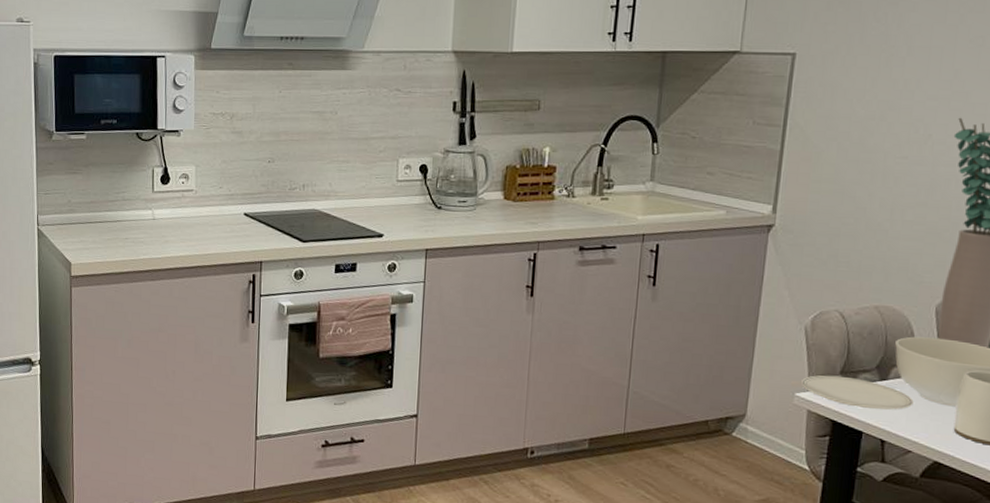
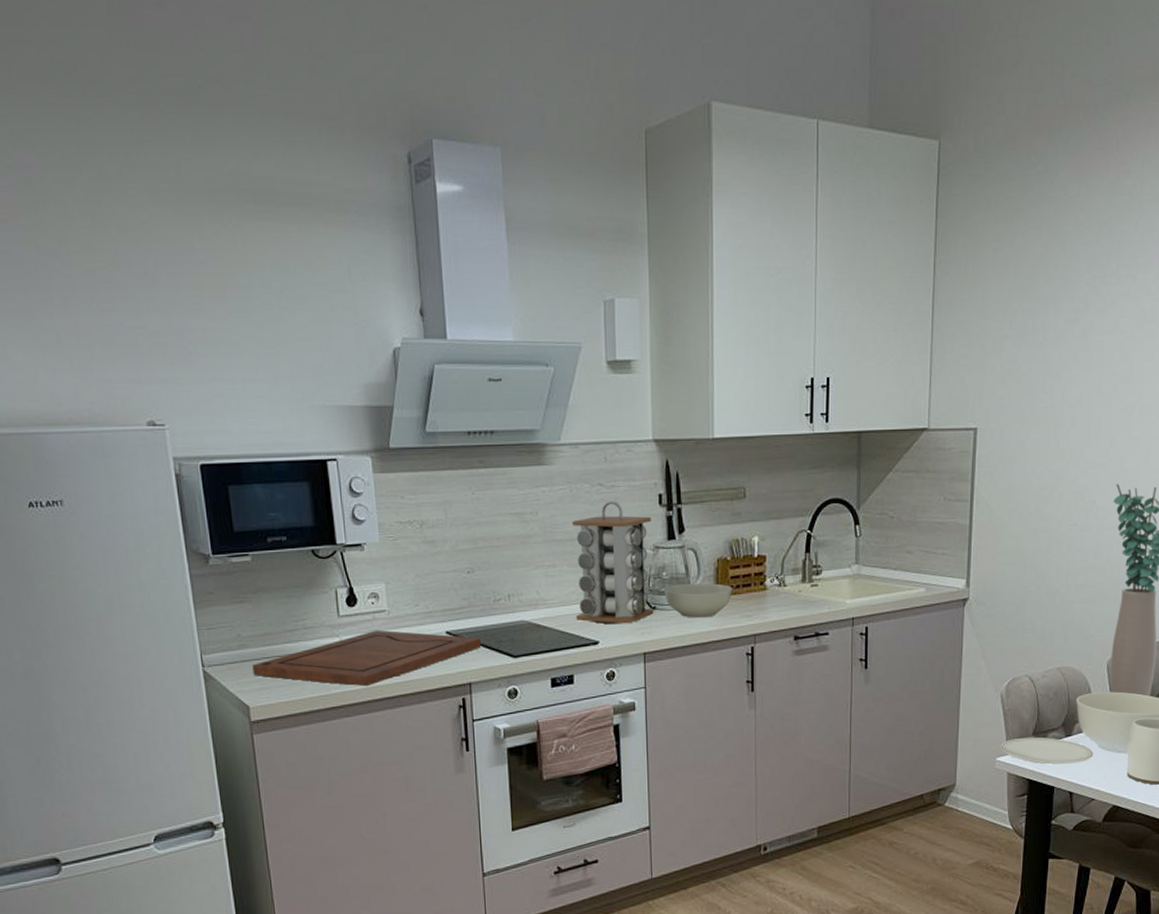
cutting board: none [77,206,274,256] -> present [252,630,481,687]
spice rack: none [364,105,445,221] -> present [571,501,653,625]
bowl: none [450,187,520,221] -> present [663,583,733,618]

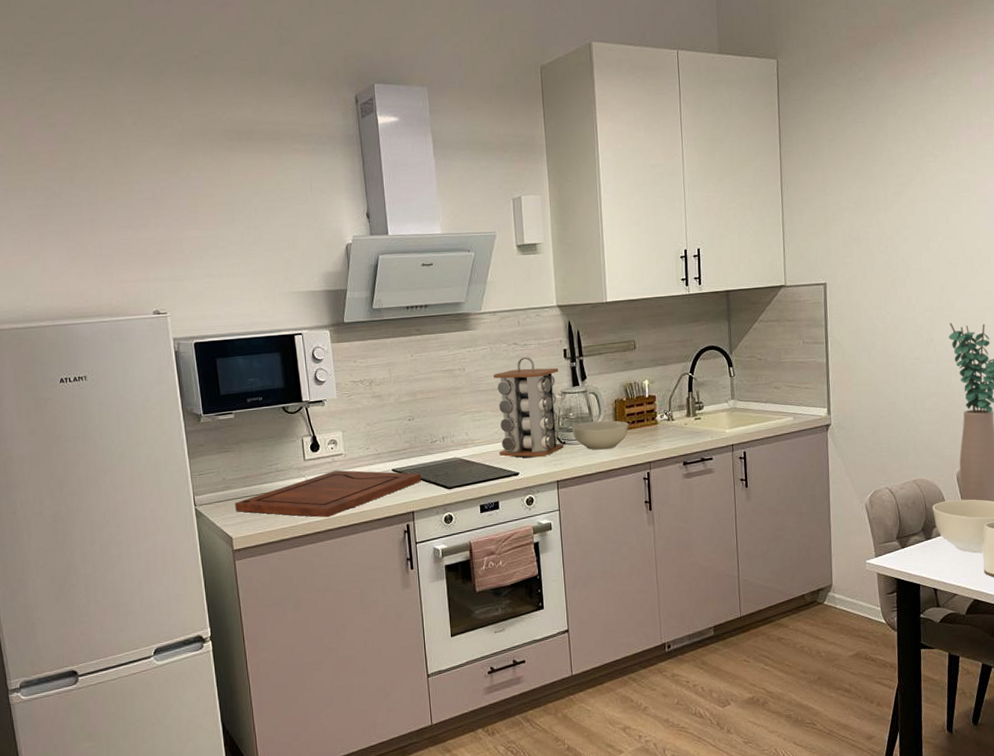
plate: present [1001,737,1094,765] -> none [869,541,953,565]

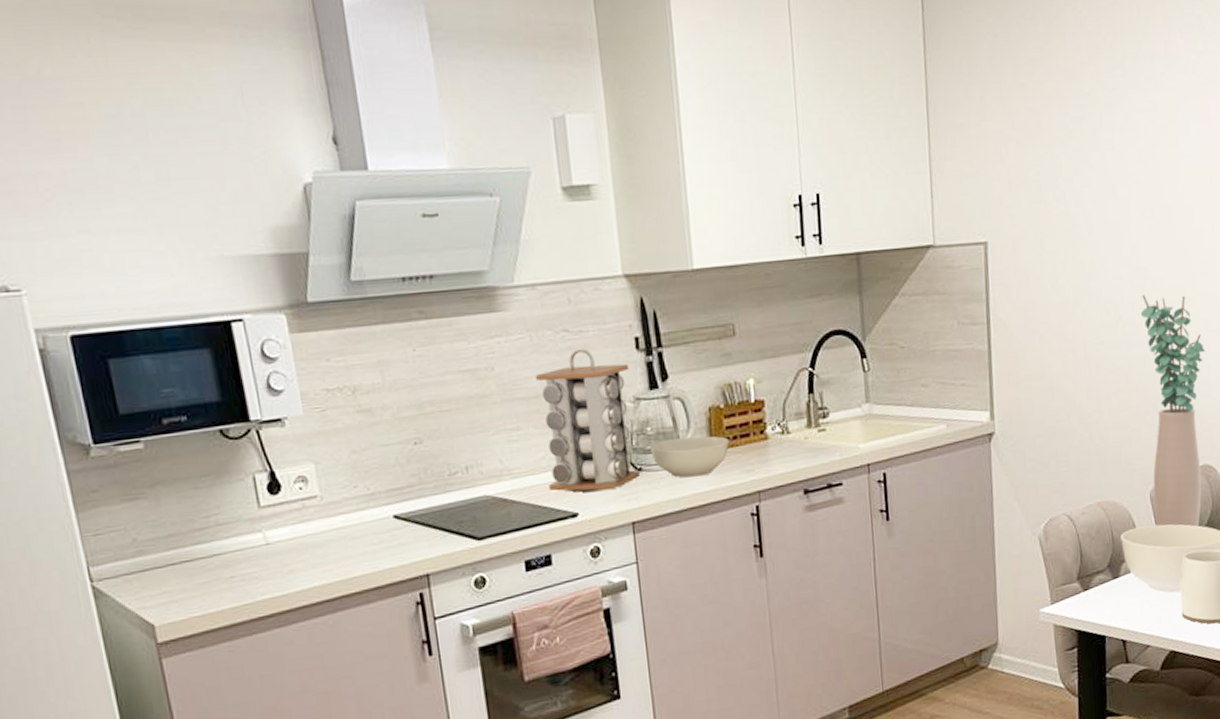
cutting board: present [235,470,421,518] -> none [154,519,437,590]

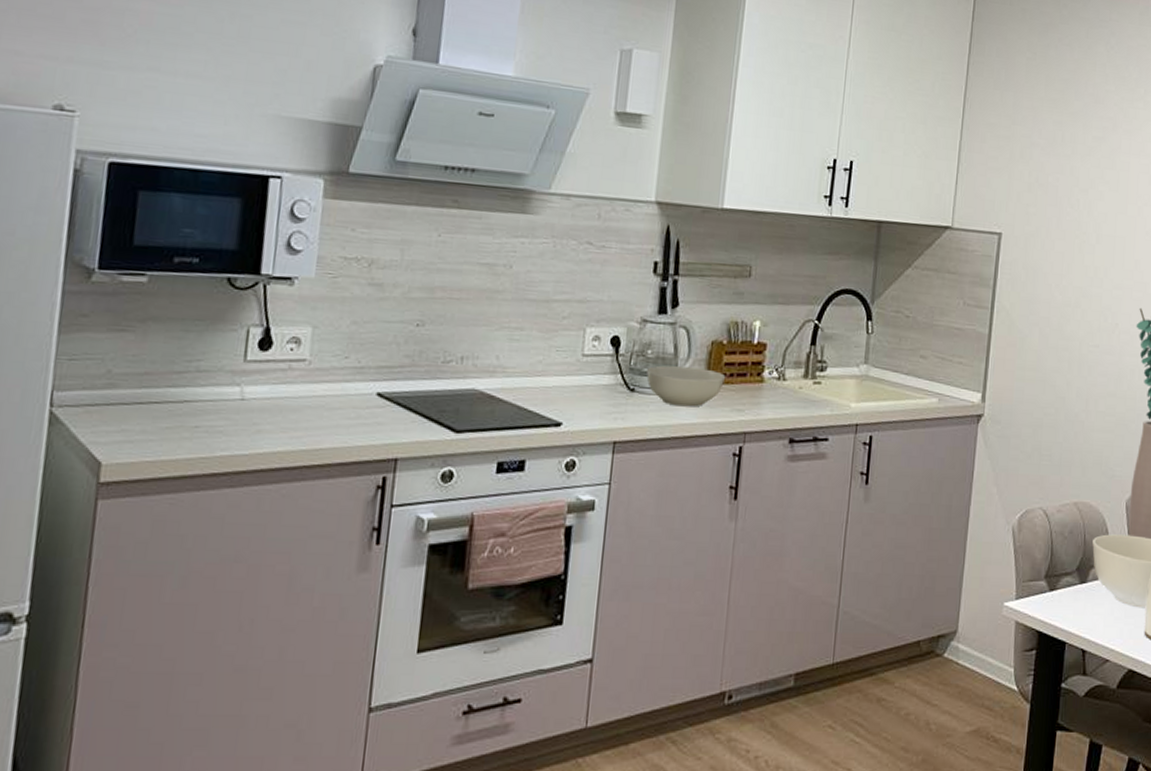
spice rack: present [534,348,640,493] -> none [539,262,644,406]

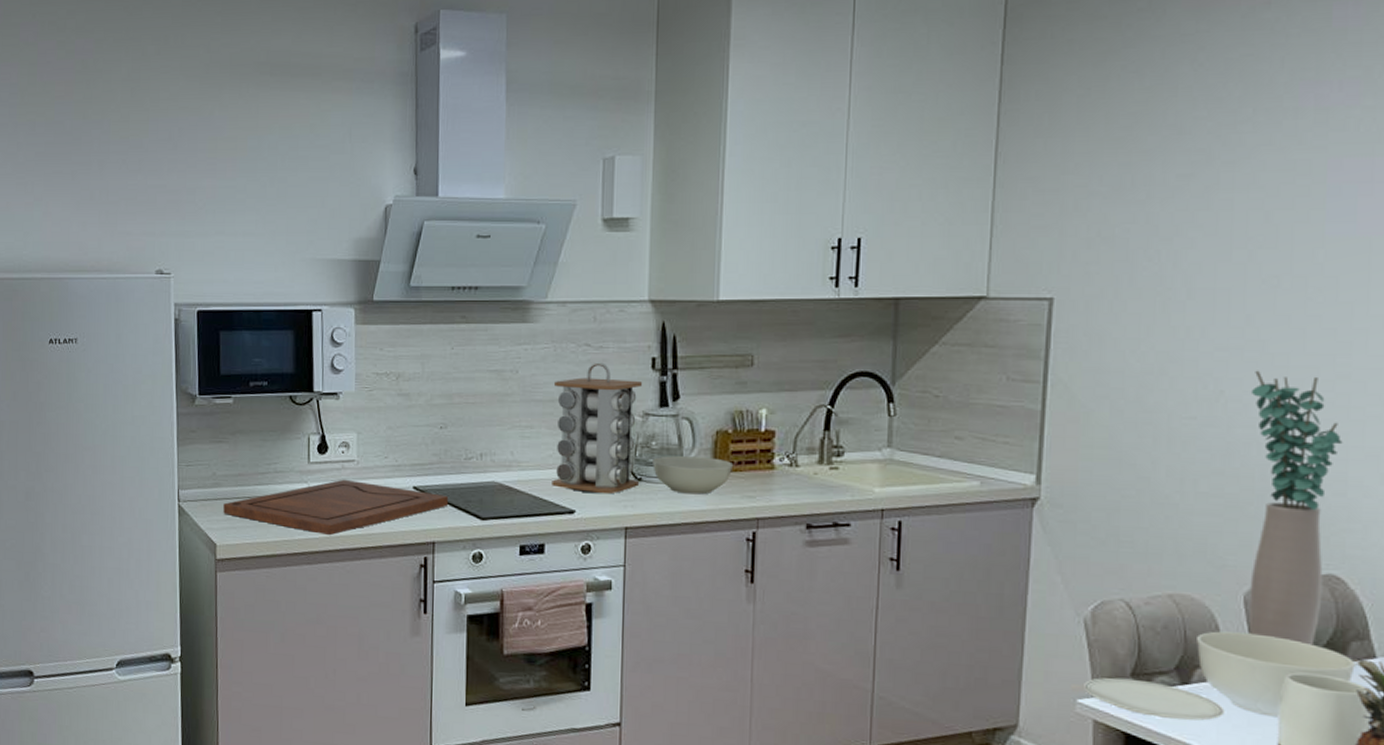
cutting board: none [116,382,418,452] -> present [223,479,448,536]
spice rack: none [539,262,644,406] -> present [552,362,643,495]
plate: none [1010,580,1110,617] -> present [1084,677,1225,721]

